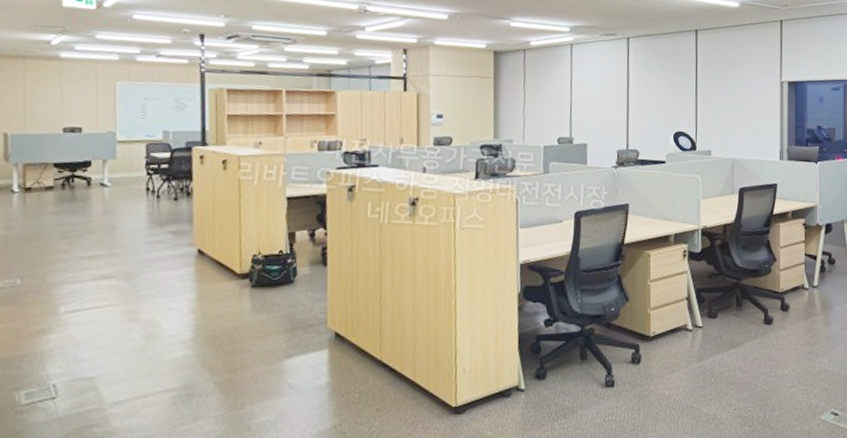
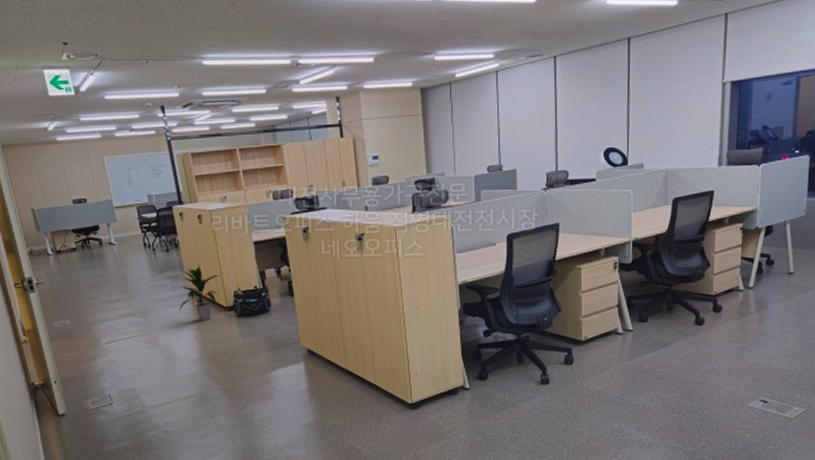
indoor plant: none [177,219,238,290] -> present [179,265,220,321]

